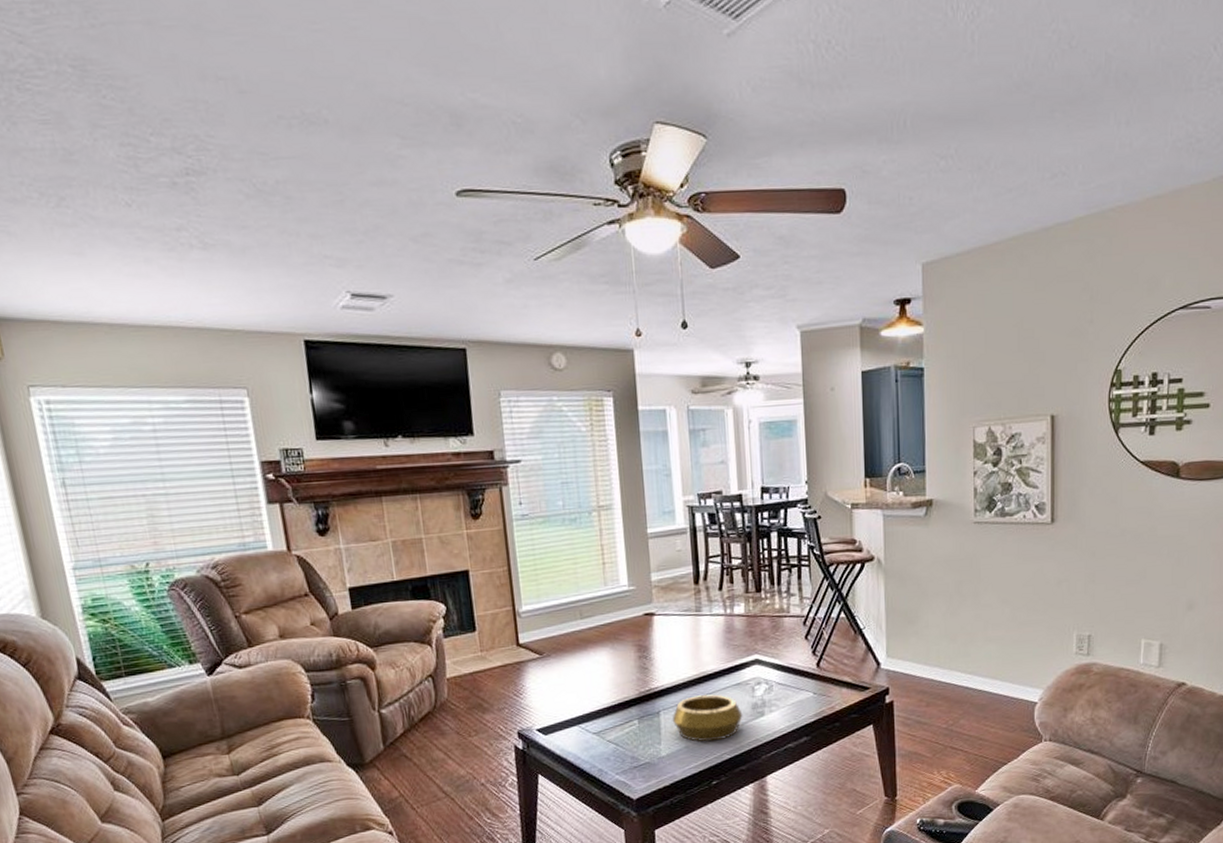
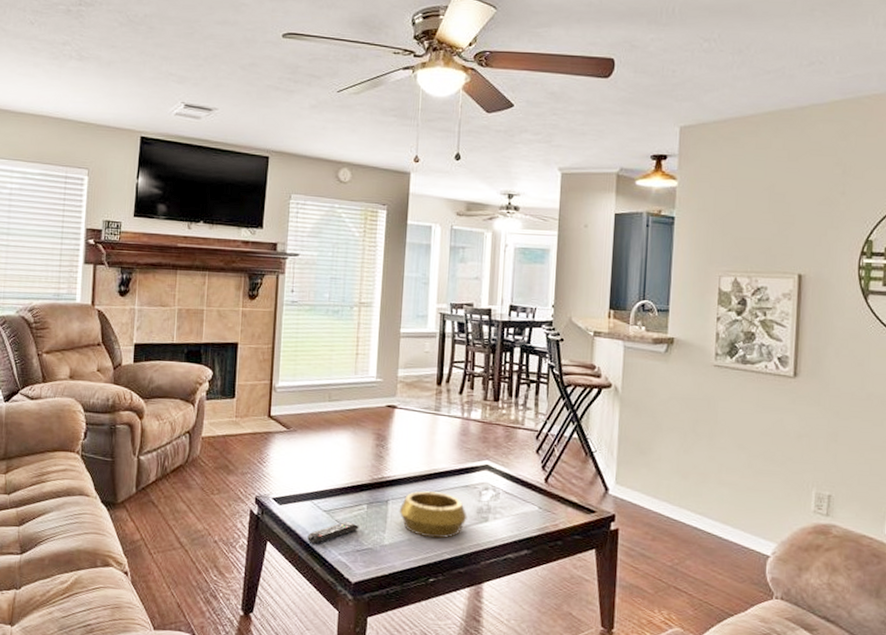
remote control: none [580,739,633,769] -> present [307,521,359,544]

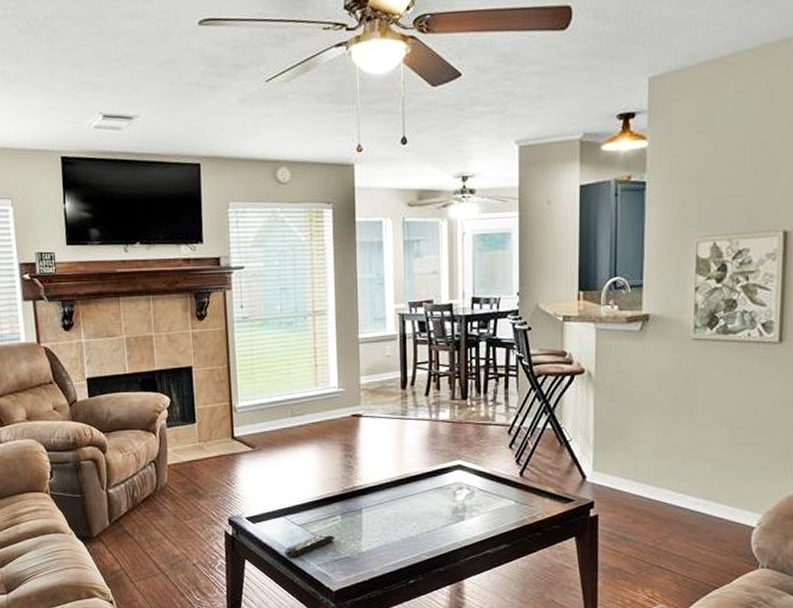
decorative bowl: present [399,491,467,539] -> none [373,496,443,541]

